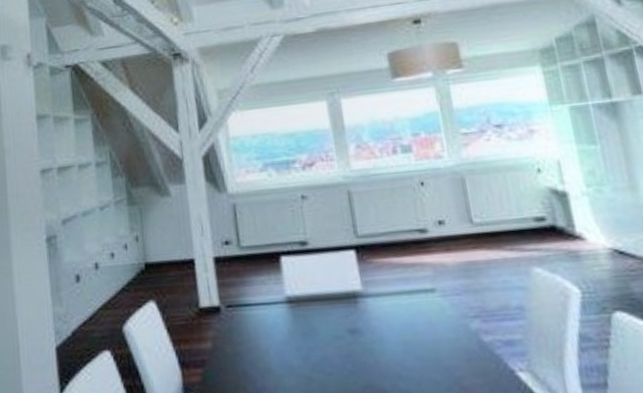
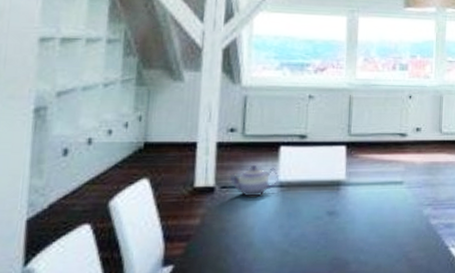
teapot: none [233,279,286,316] -> present [229,164,279,197]

